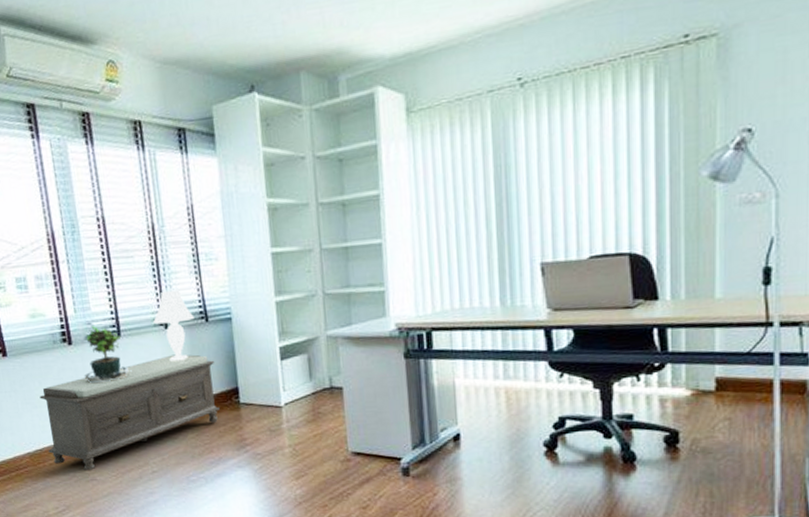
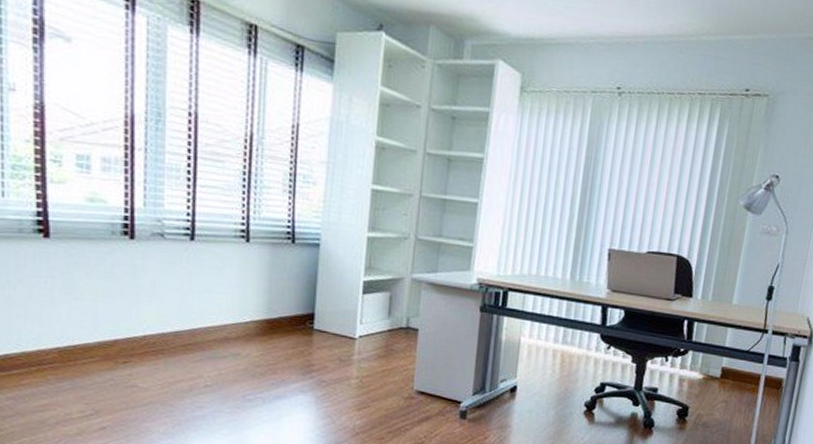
bench: present [39,354,220,470] -> none [83,269,293,376]
potted plant: present [83,326,134,384] -> none [142,224,204,286]
table lamp: present [153,289,195,362] -> none [234,203,281,278]

